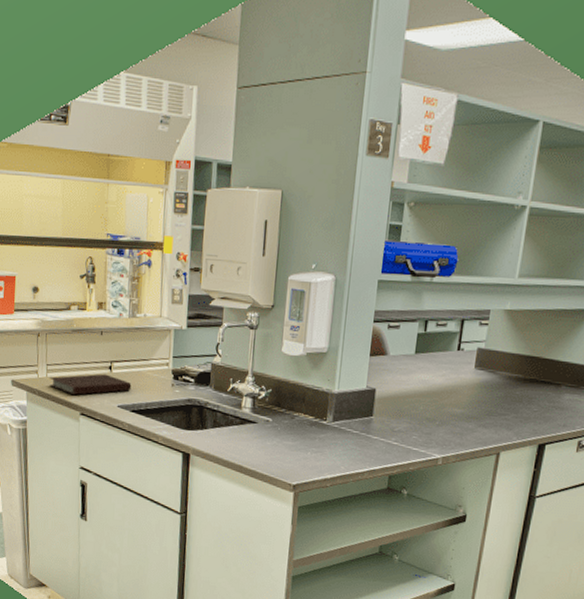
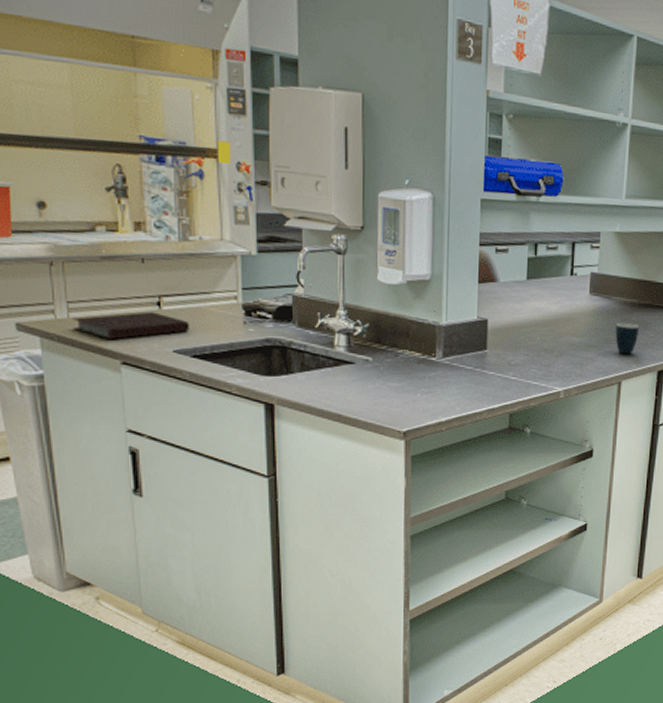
mug: none [497,395,523,428] -> present [615,322,639,355]

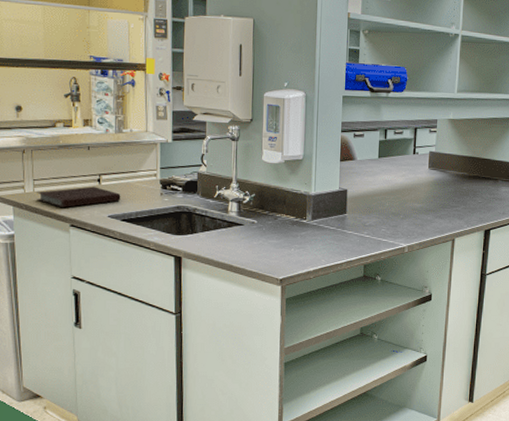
mug: present [615,322,639,355] -> none [449,190,469,217]

